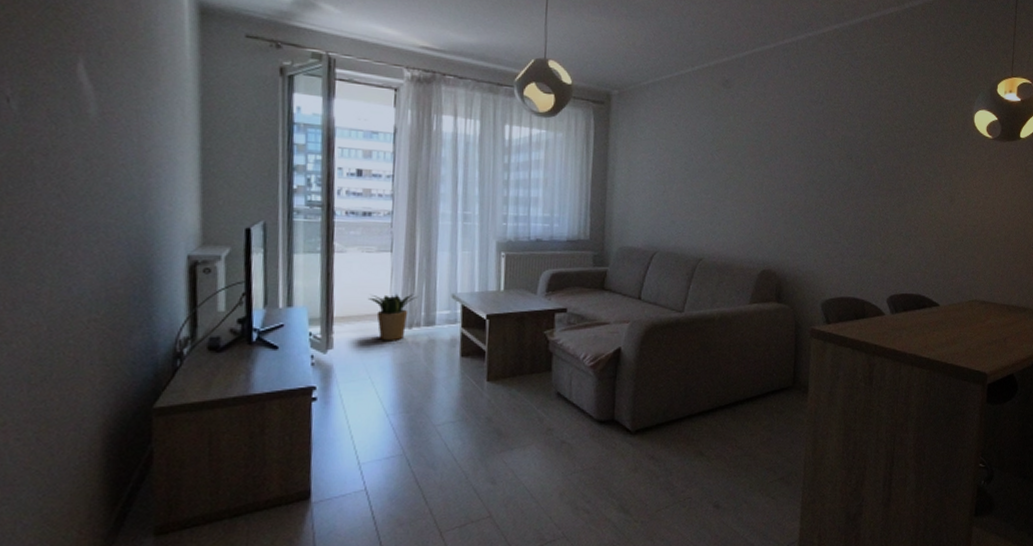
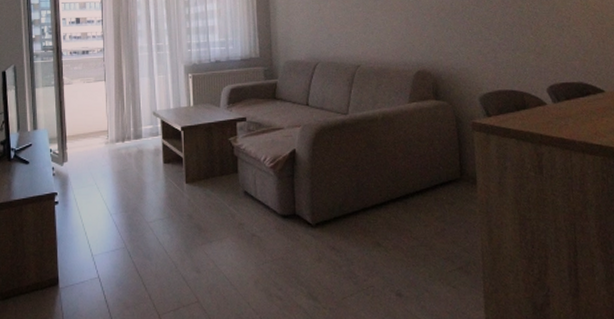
potted plant: present [367,293,420,341] -> none [90,113,128,154]

